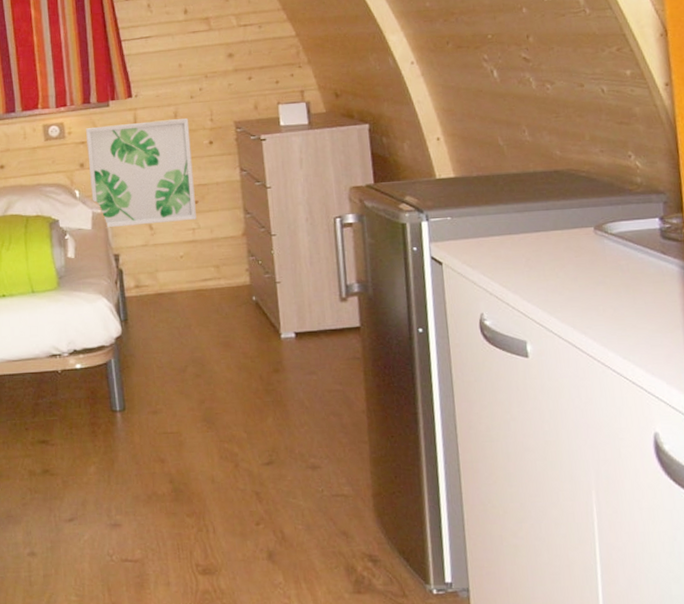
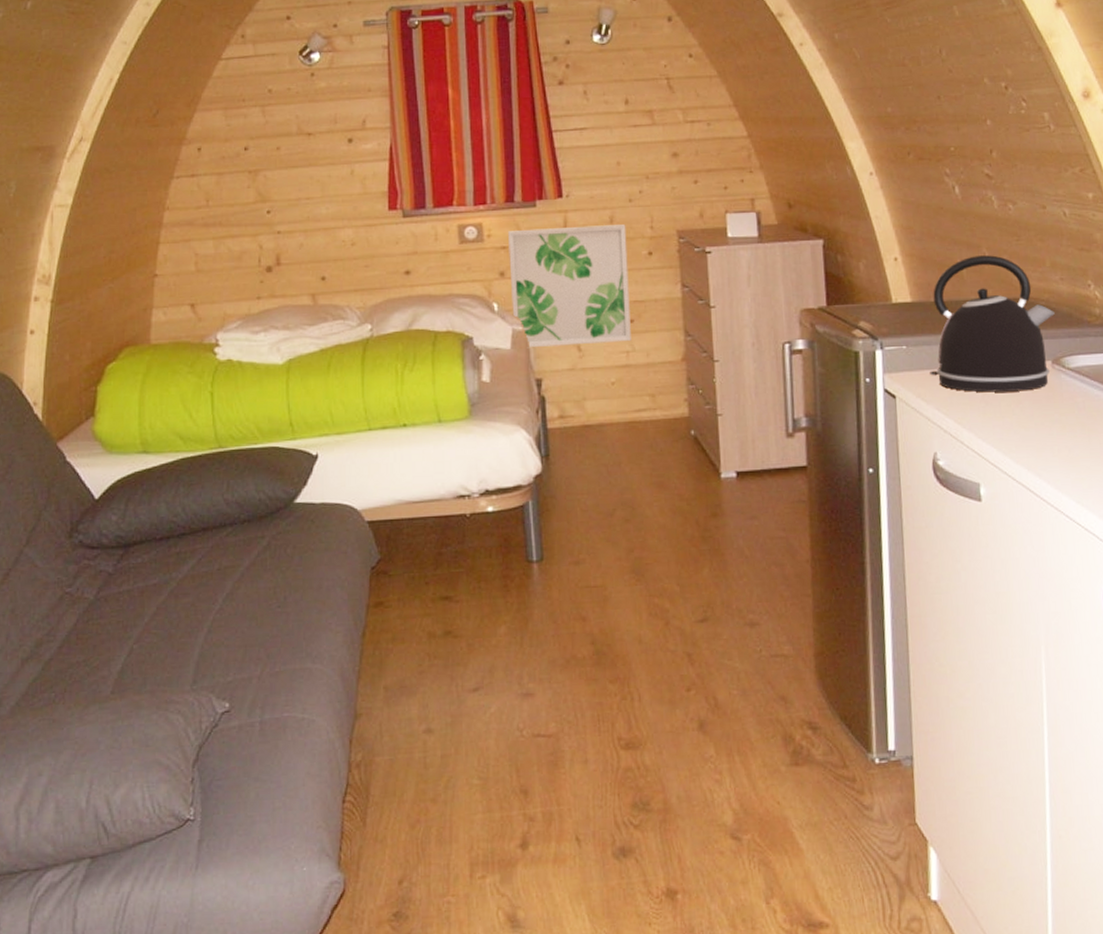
kettle: none [474,132,596,258] -> present [930,255,1055,393]

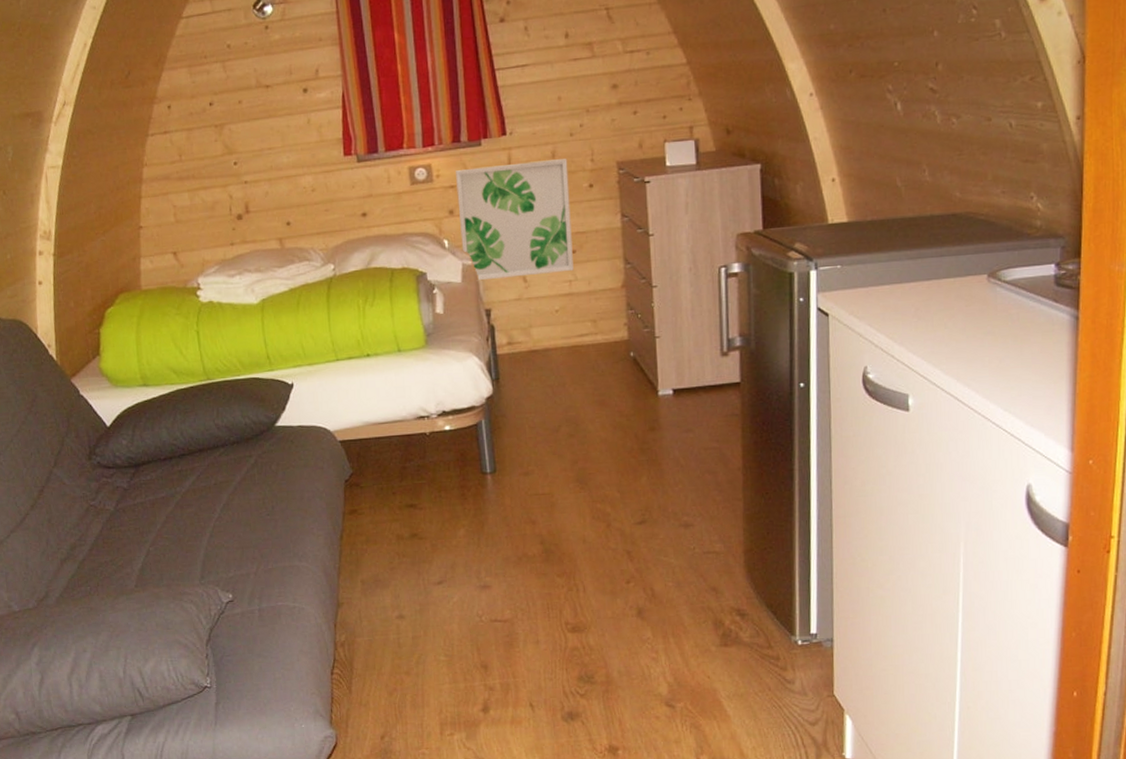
kettle: present [930,255,1055,393] -> none [863,171,994,308]

